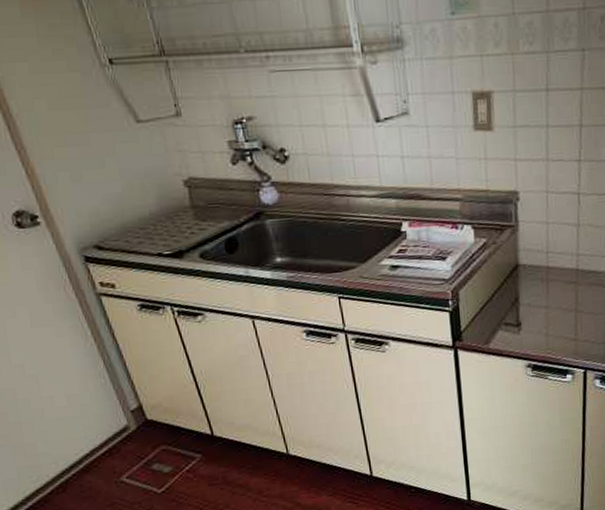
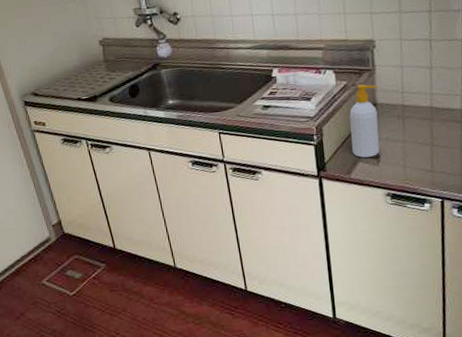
soap bottle: none [489,242,521,326] -> present [349,84,380,158]

